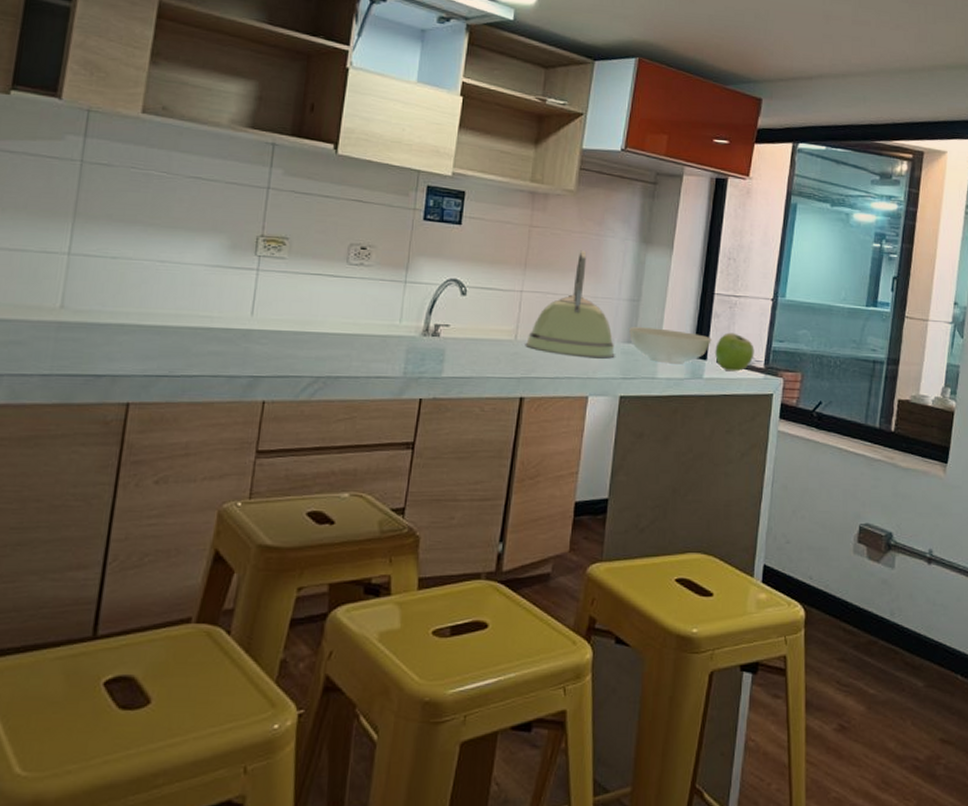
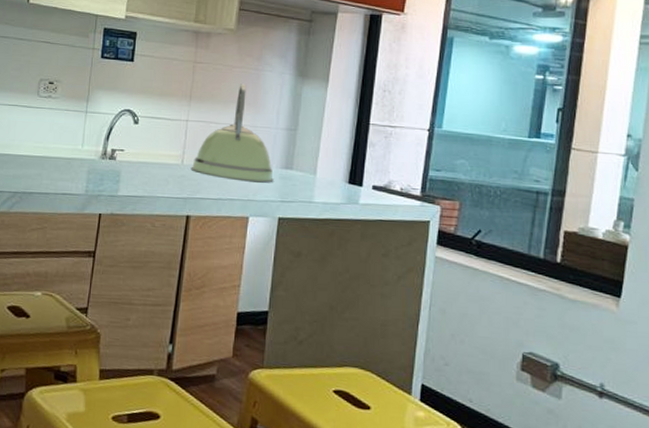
bowl: present [628,327,712,364] -> none [286,154,367,190]
fruit: present [715,332,755,372] -> none [371,161,411,199]

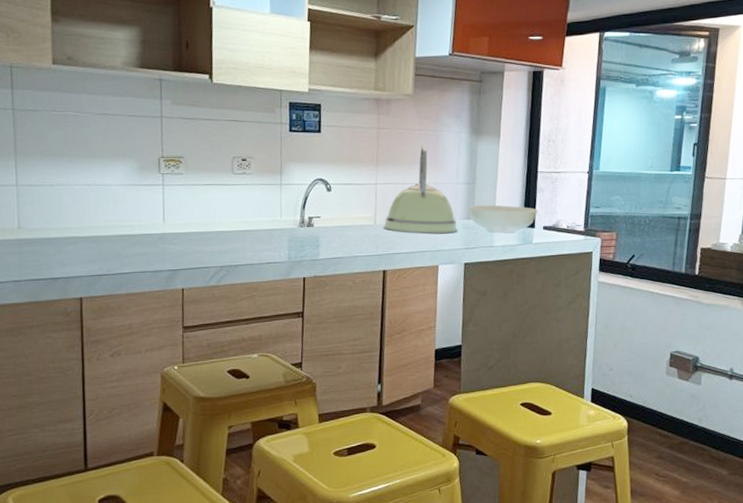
bowl: none [286,154,367,190] -> present [467,205,538,234]

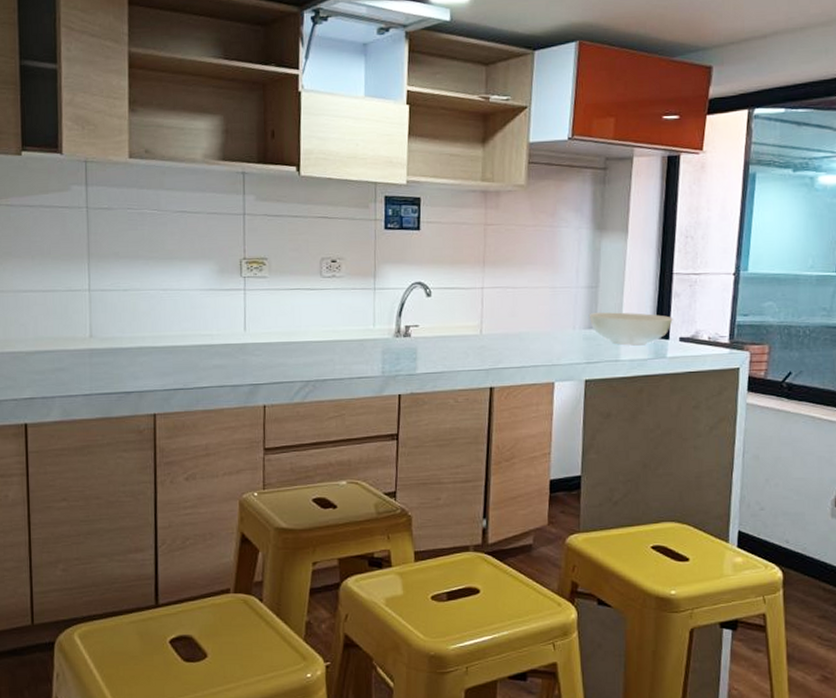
kettle: present [383,145,458,235] -> none [490,243,577,347]

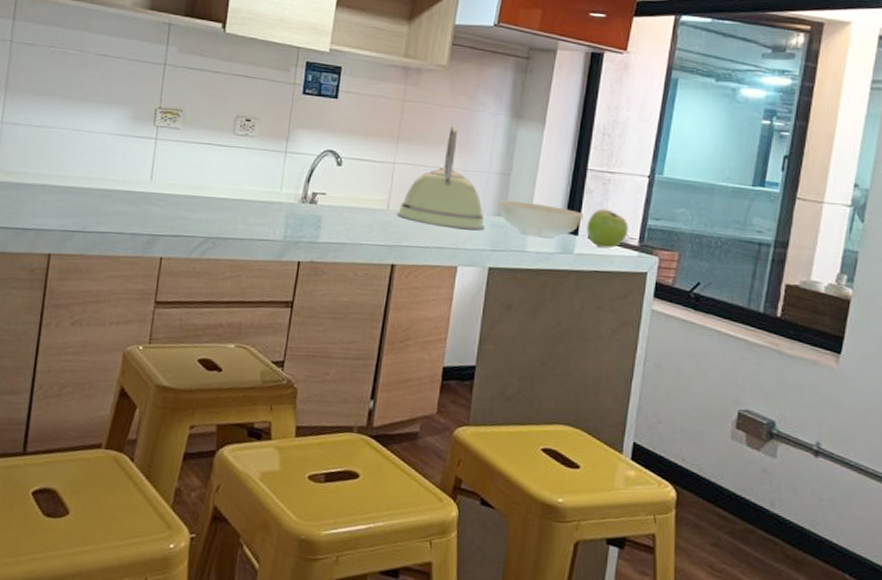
kettle: none [490,243,577,347] -> present [397,124,485,231]
fruit: none [677,310,718,349] -> present [587,209,629,249]

